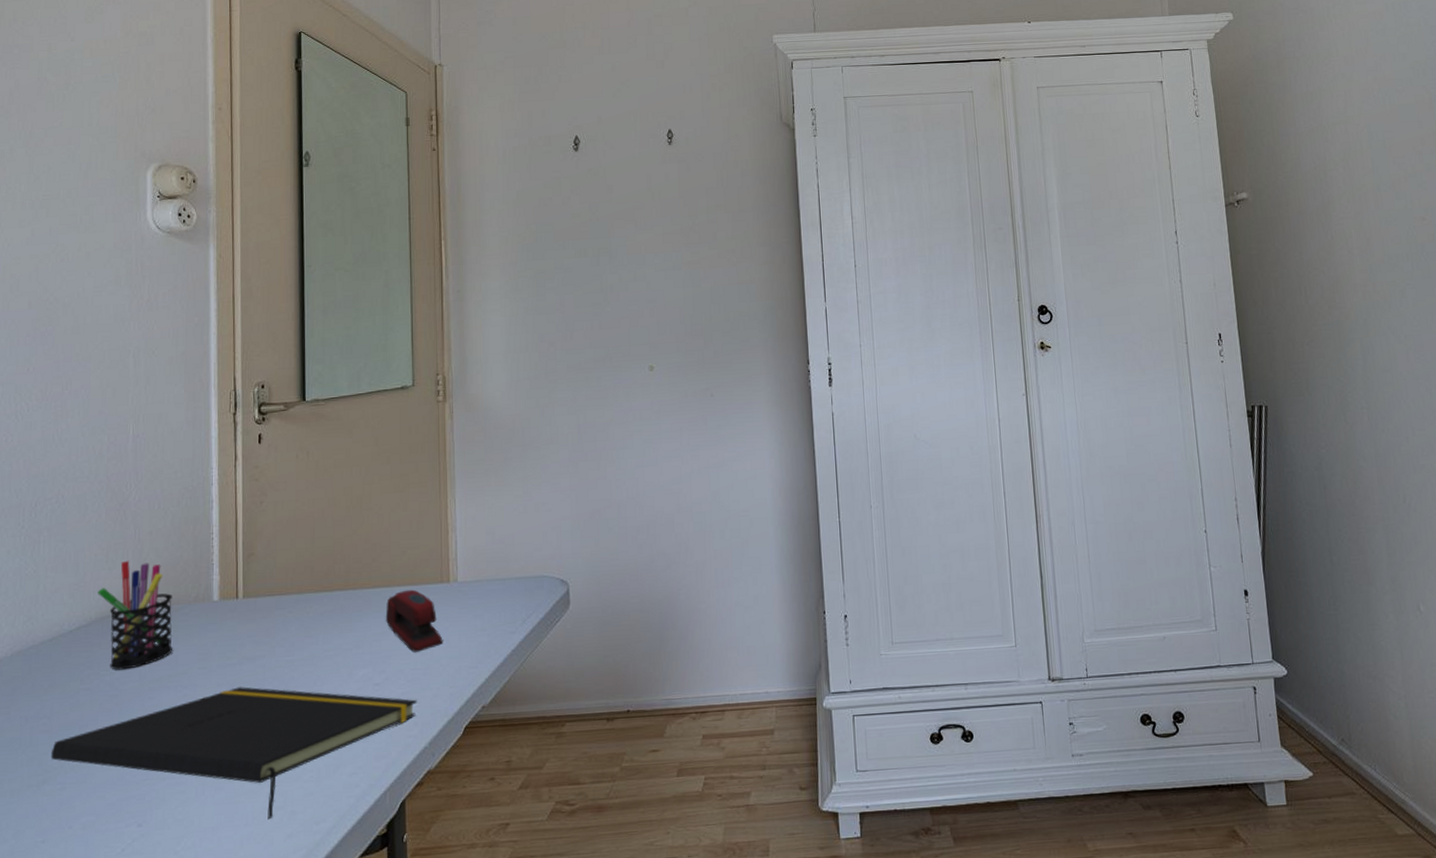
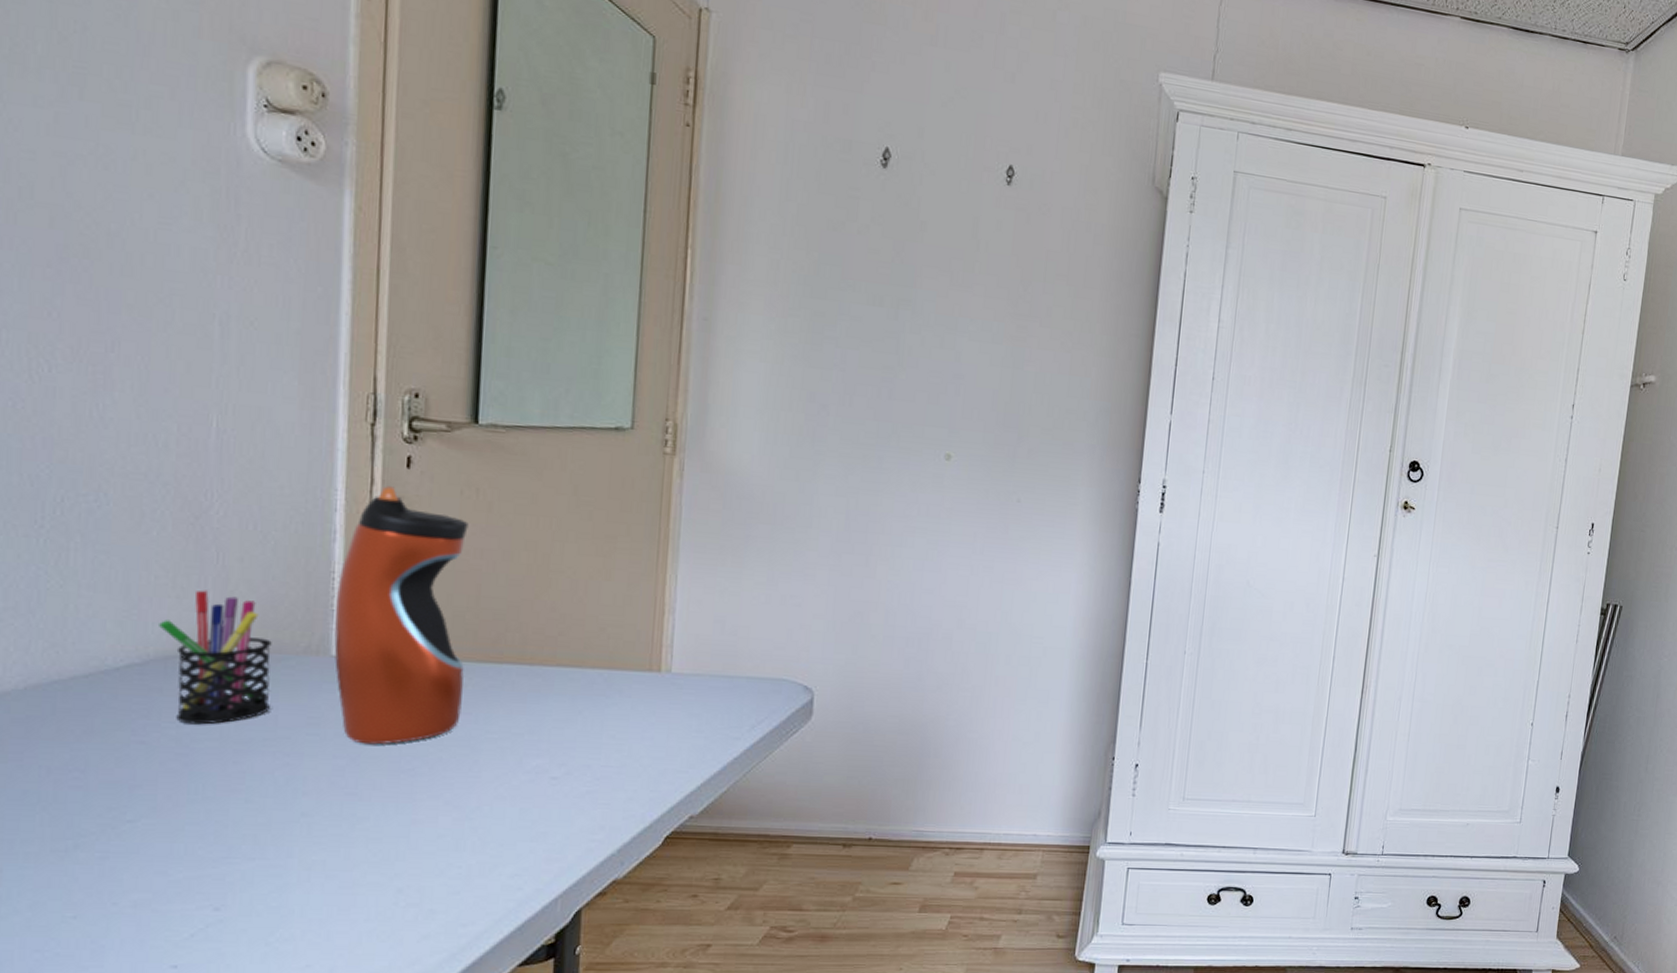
notepad: present [50,686,418,820] -> none [85,761,607,917]
water bottle: none [214,459,306,672] -> present [334,486,469,745]
stapler: present [385,589,443,652] -> none [571,674,646,747]

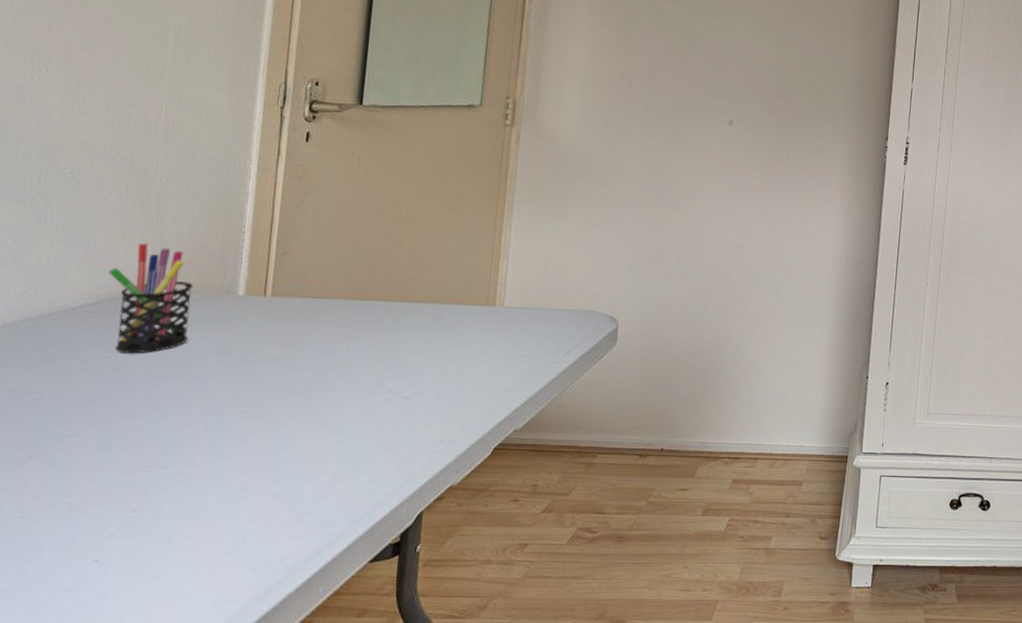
water bottle: present [334,486,469,745] -> none [240,156,350,370]

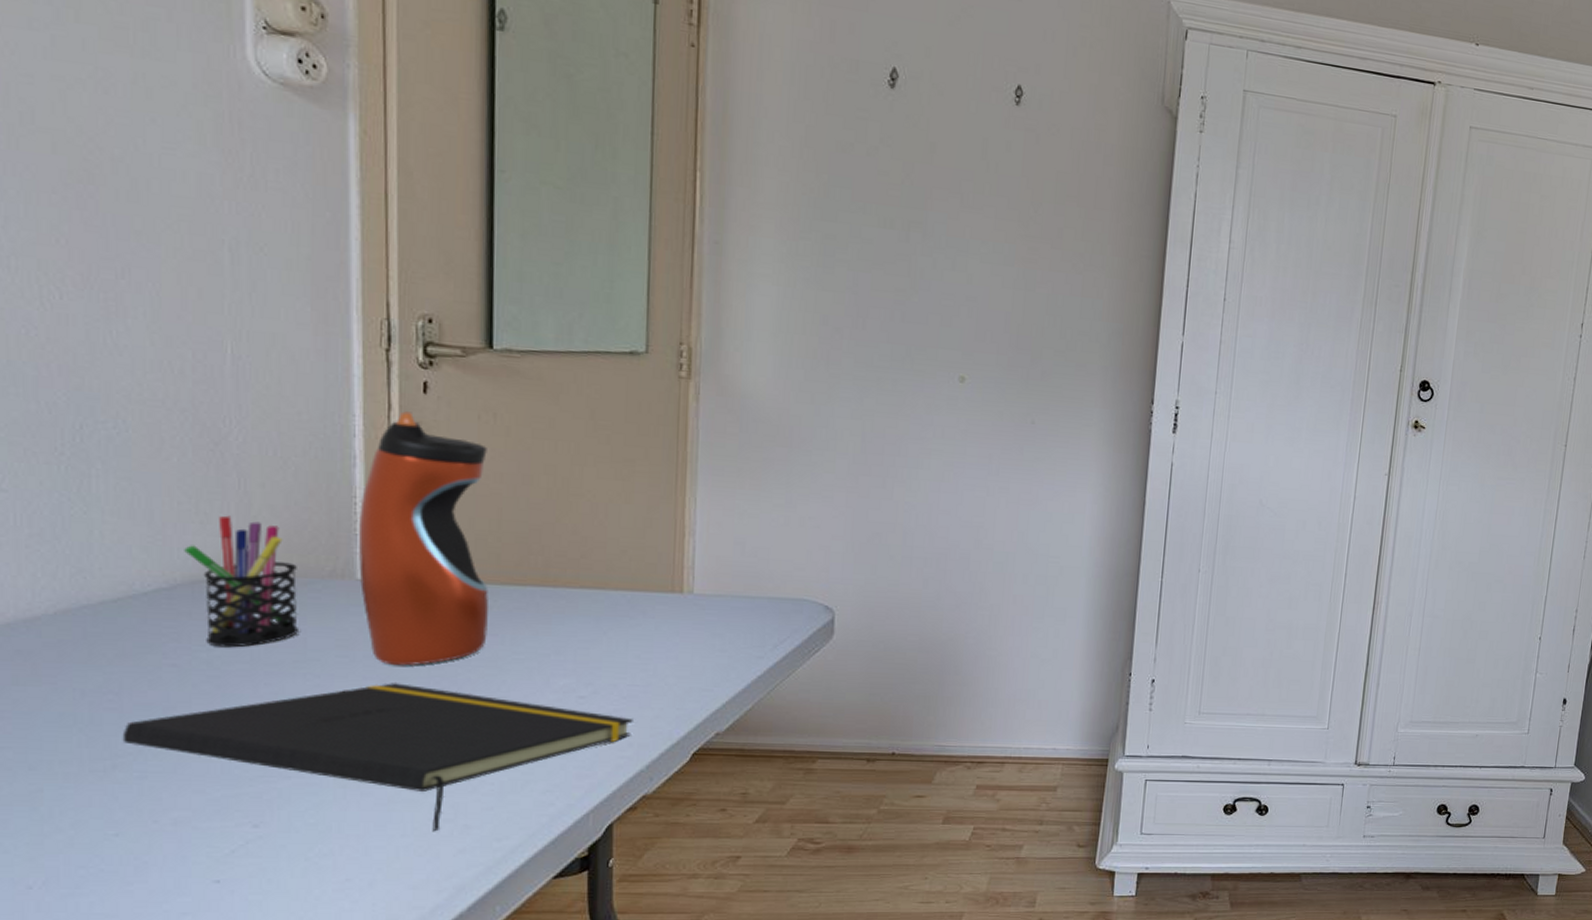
notepad: none [39,383,448,518] -> present [122,682,635,832]
water bottle: none [240,156,350,370] -> present [358,411,488,666]

